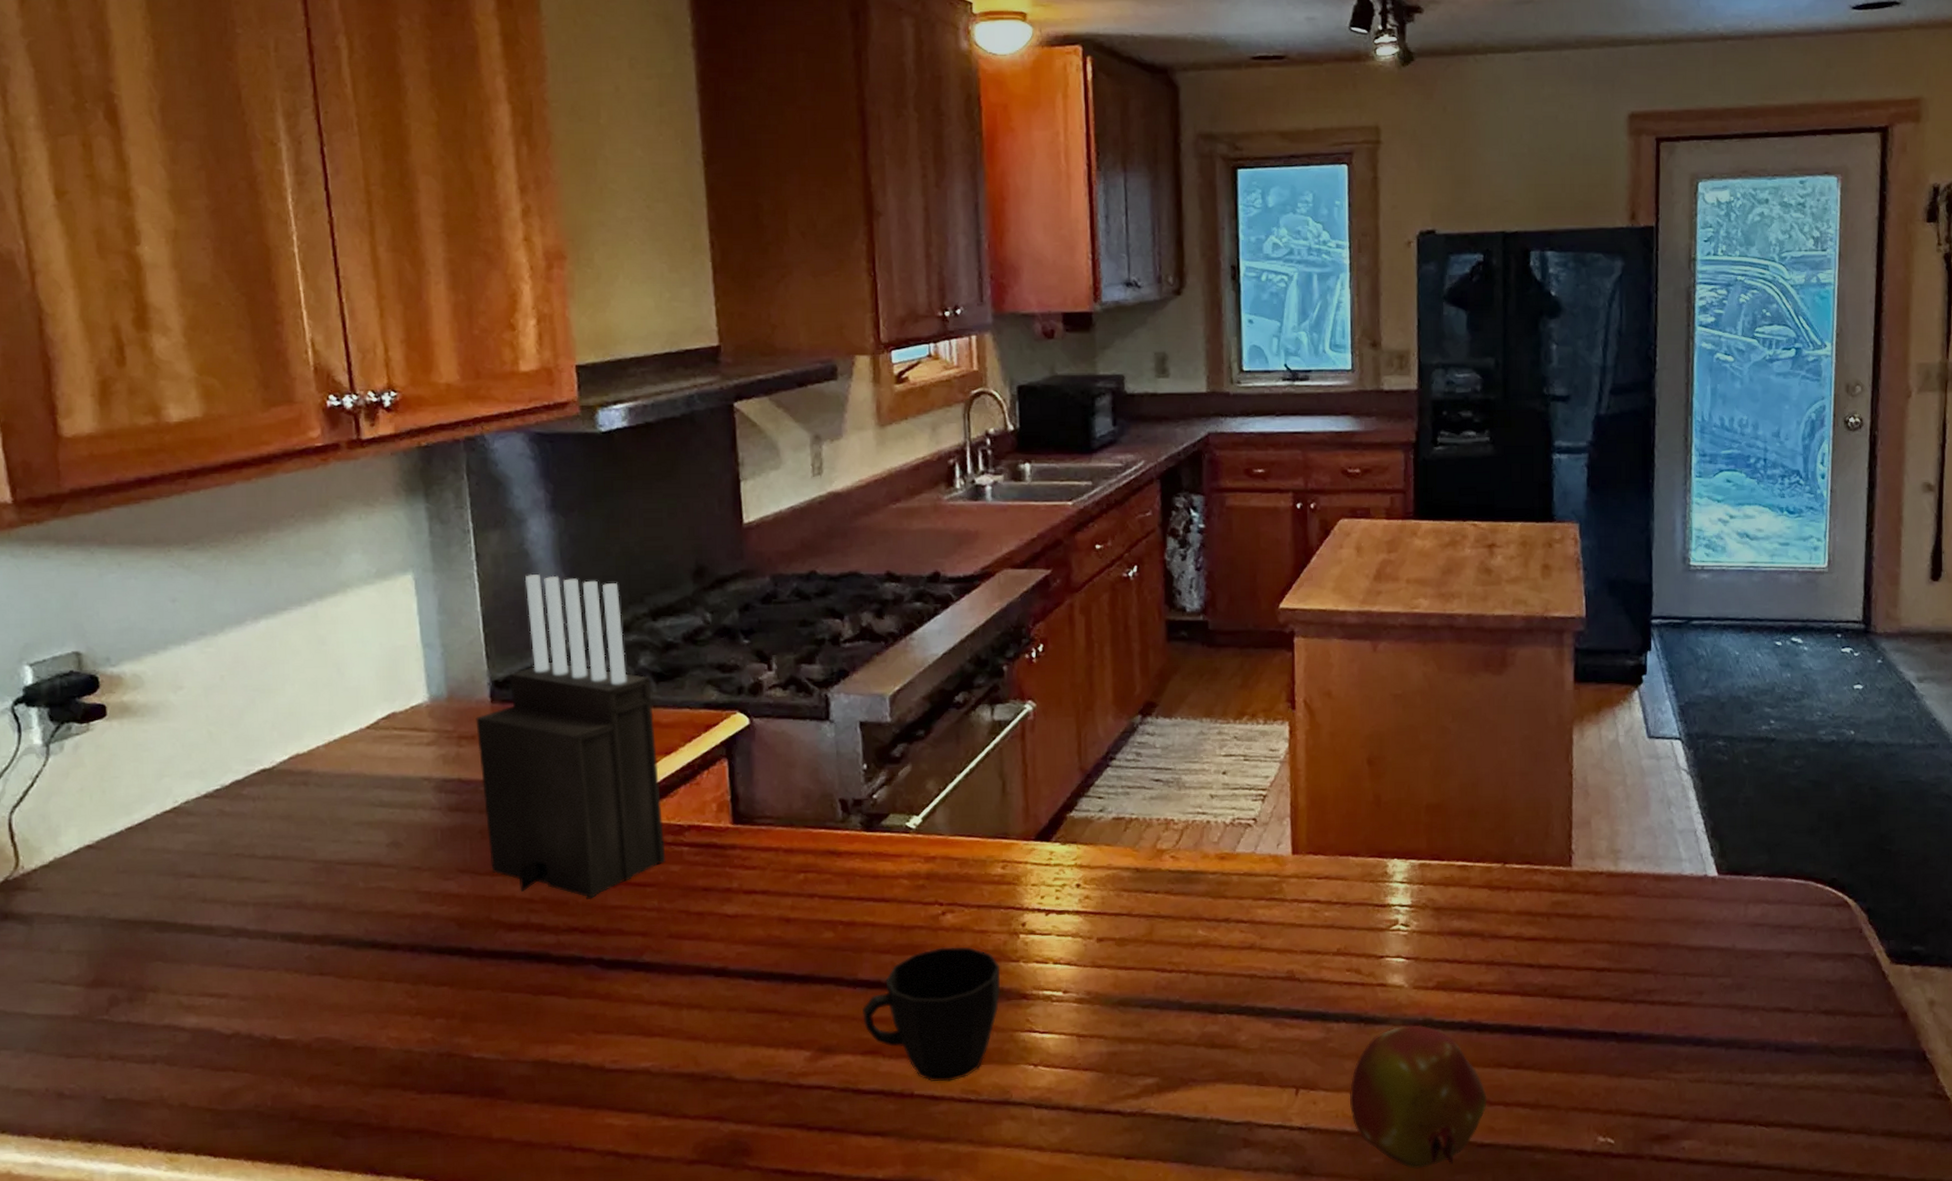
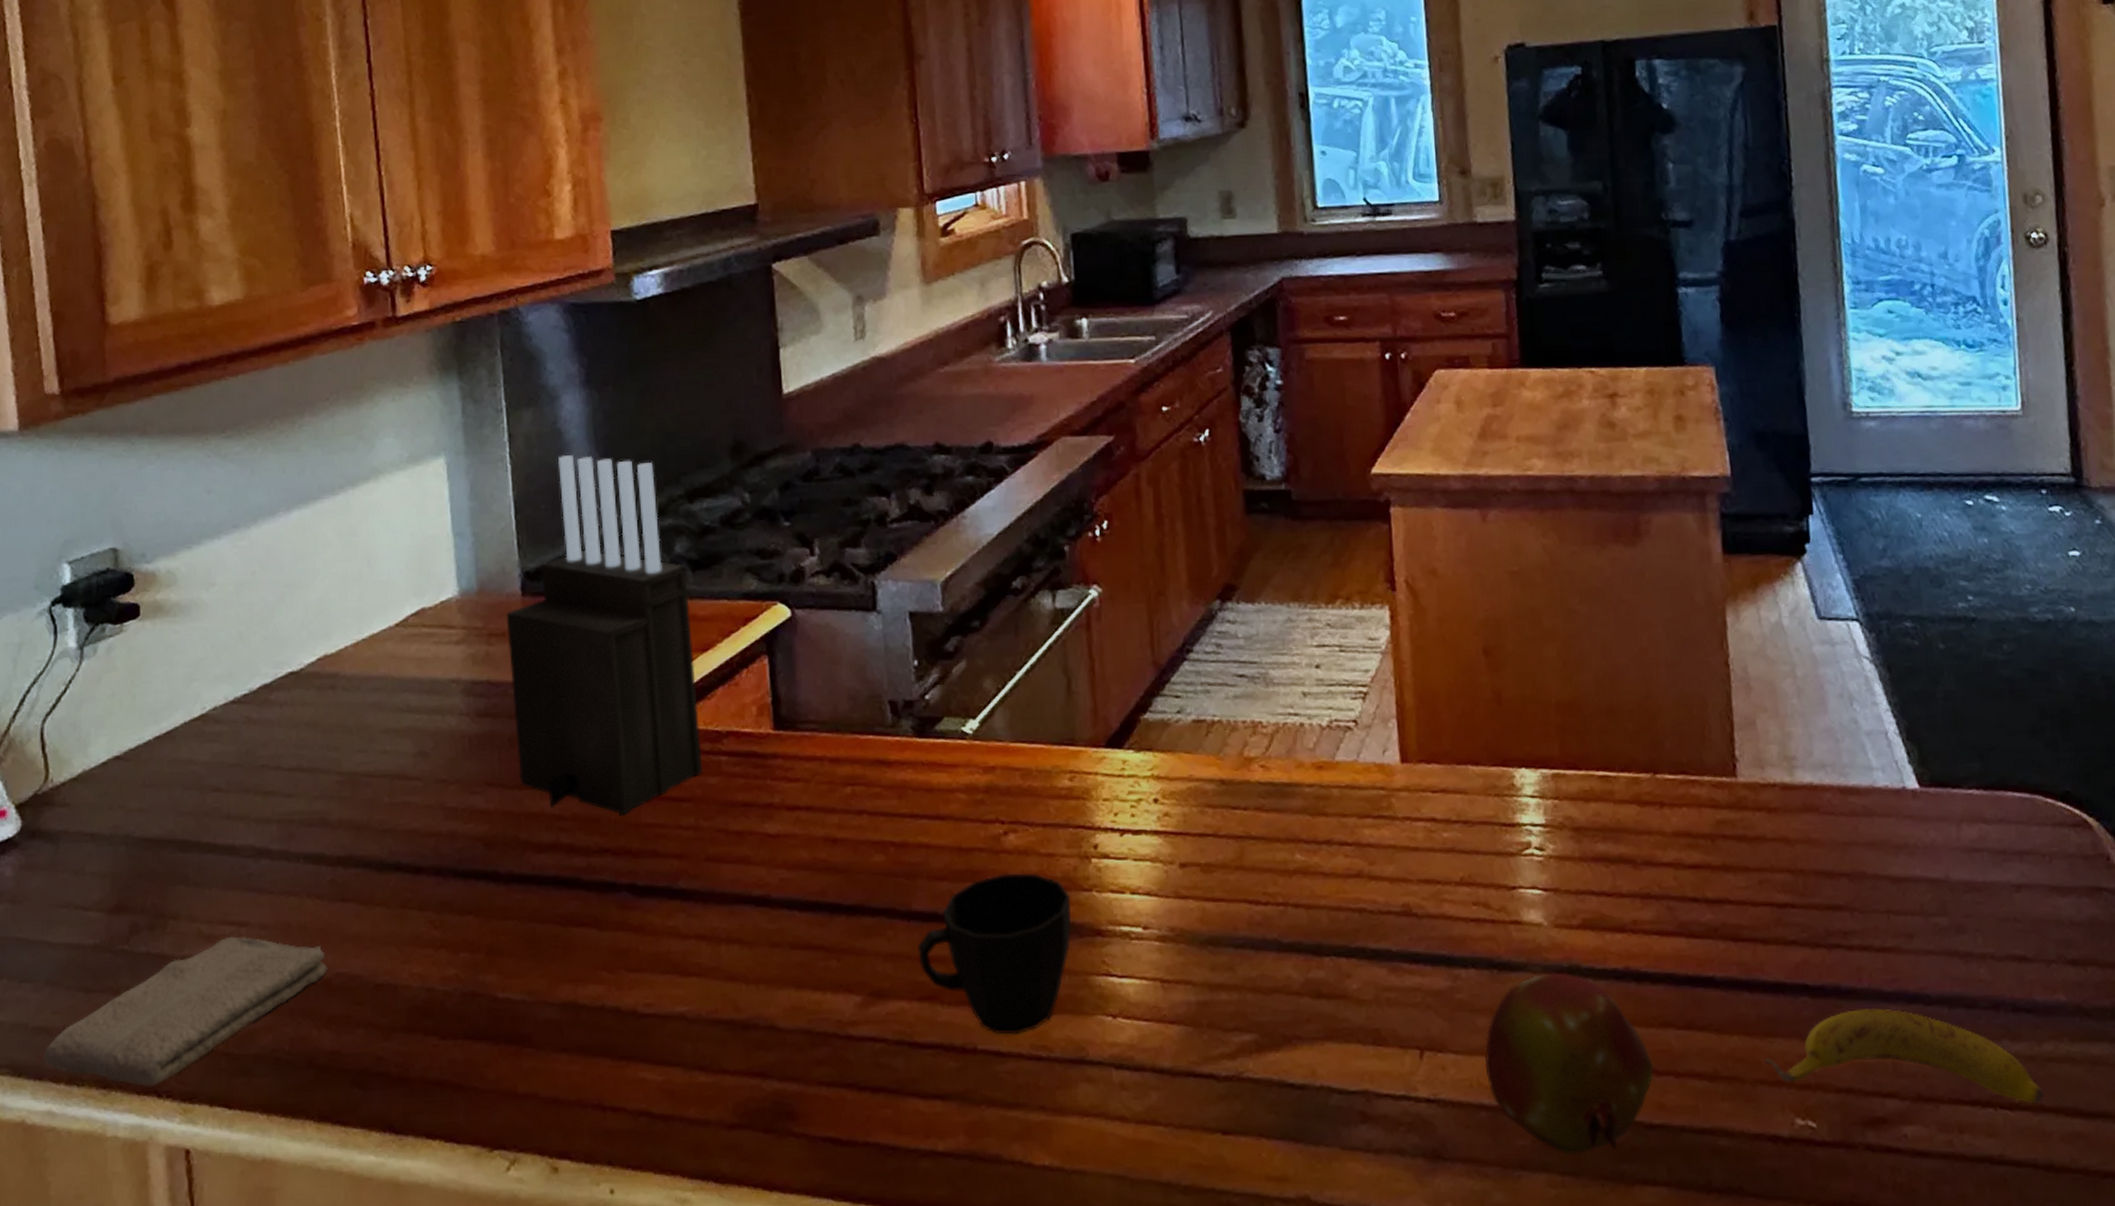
washcloth: none [26,1006,307,1139] -> present [43,936,327,1086]
banana: none [1576,1050,1793,1122] -> present [1763,1008,2044,1104]

